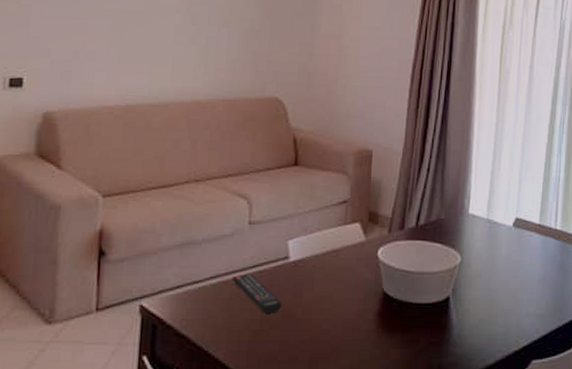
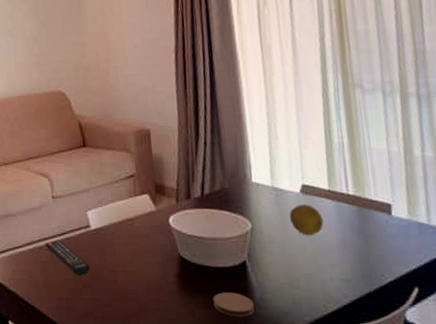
coaster: none [410,330,450,356] -> present [213,292,255,318]
fruit: none [498,238,530,270] -> present [289,205,324,236]

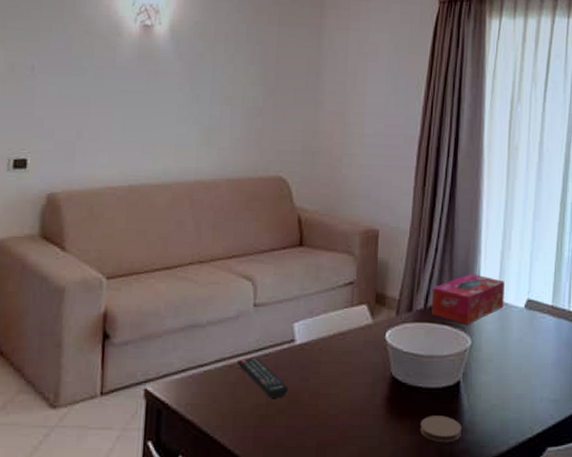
tissue box: none [207,163,279,210] -> present [432,274,505,325]
fruit: present [289,205,324,236] -> none [510,321,542,354]

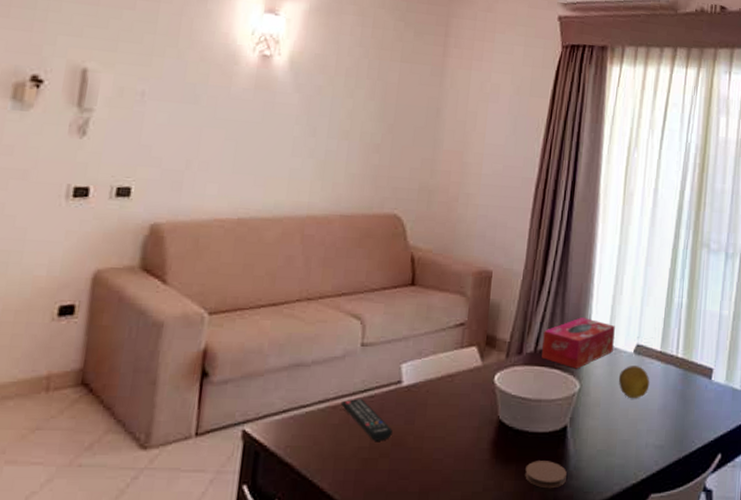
fruit: none [510,321,542,354] -> present [618,366,650,399]

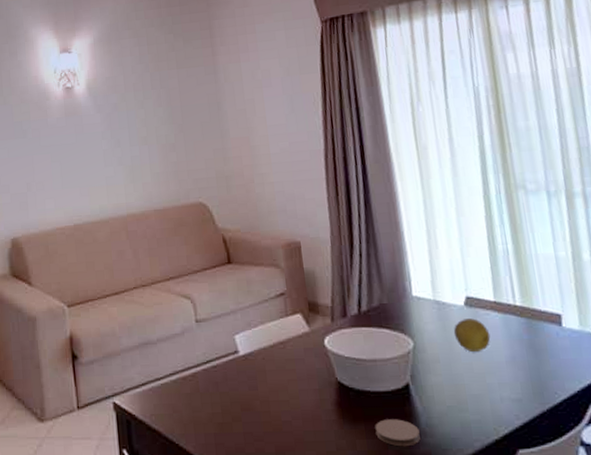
remote control: present [340,399,393,441] -> none [188,370,240,407]
tissue box: present [542,317,615,369] -> none [364,275,442,327]

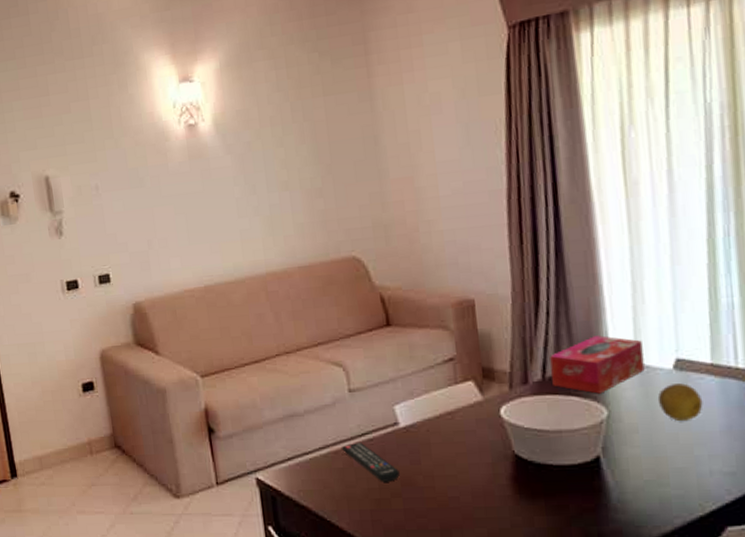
remote control: none [188,370,240,407] -> present [341,443,400,482]
tissue box: none [364,275,442,327] -> present [550,335,645,394]
coaster: present [375,419,420,447] -> none [557,494,610,524]

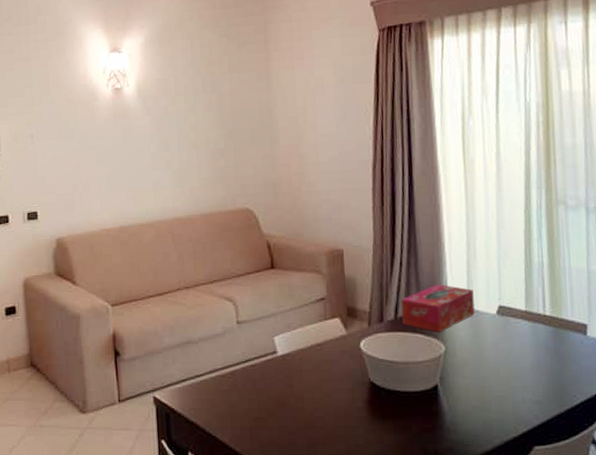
remote control: present [341,443,400,482] -> none [227,368,276,403]
fruit: present [657,383,703,422] -> none [484,326,519,358]

